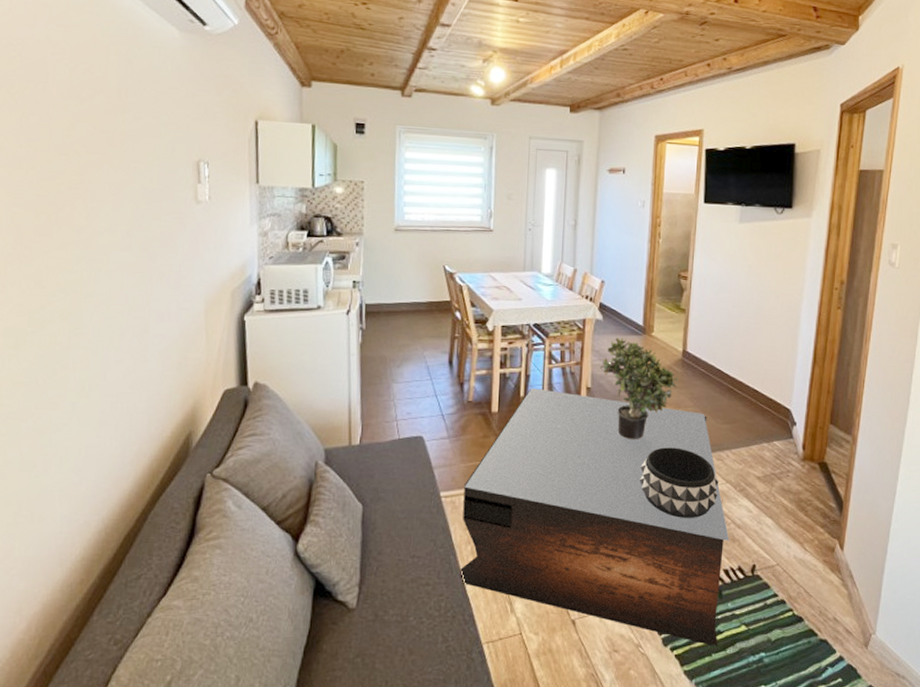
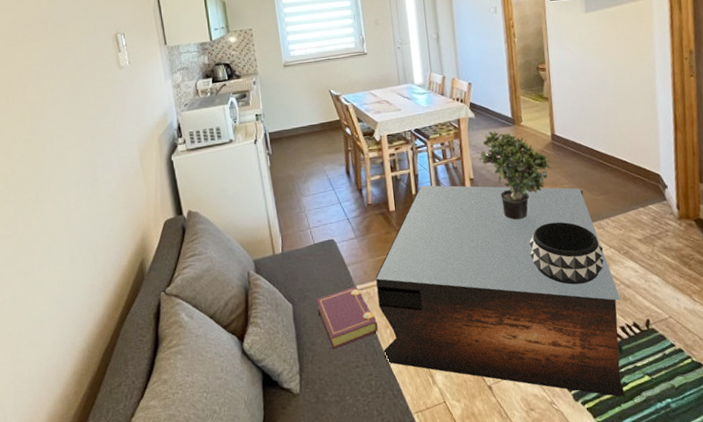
book: none [391,493,459,562] -> present [316,286,379,350]

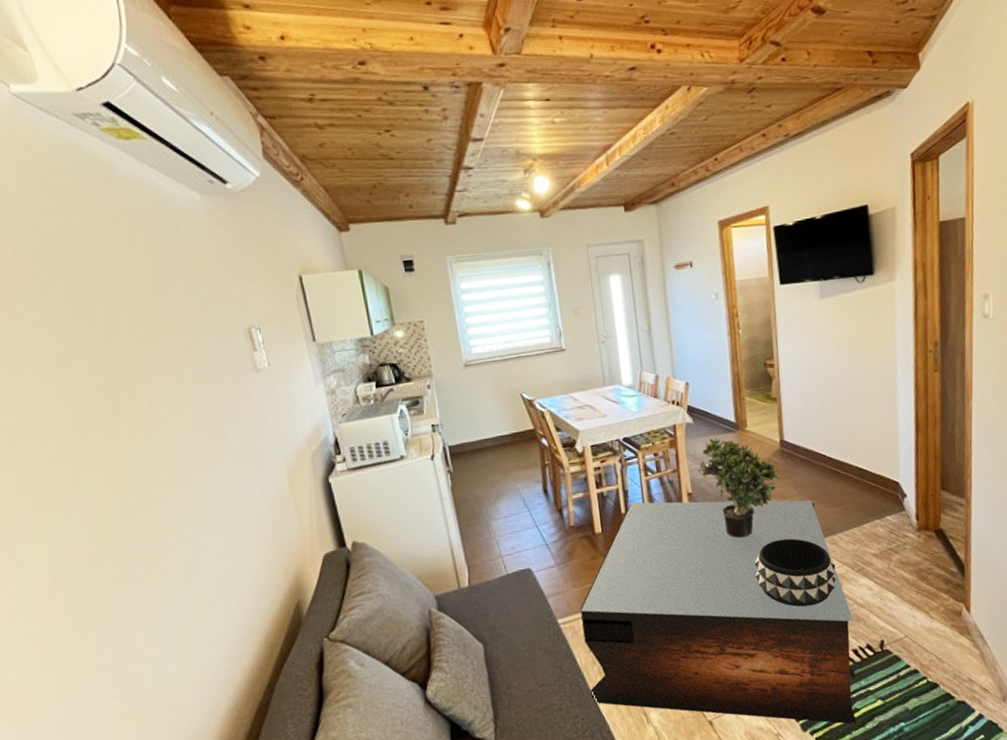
book: present [316,286,379,350] -> none [511,620,585,692]

